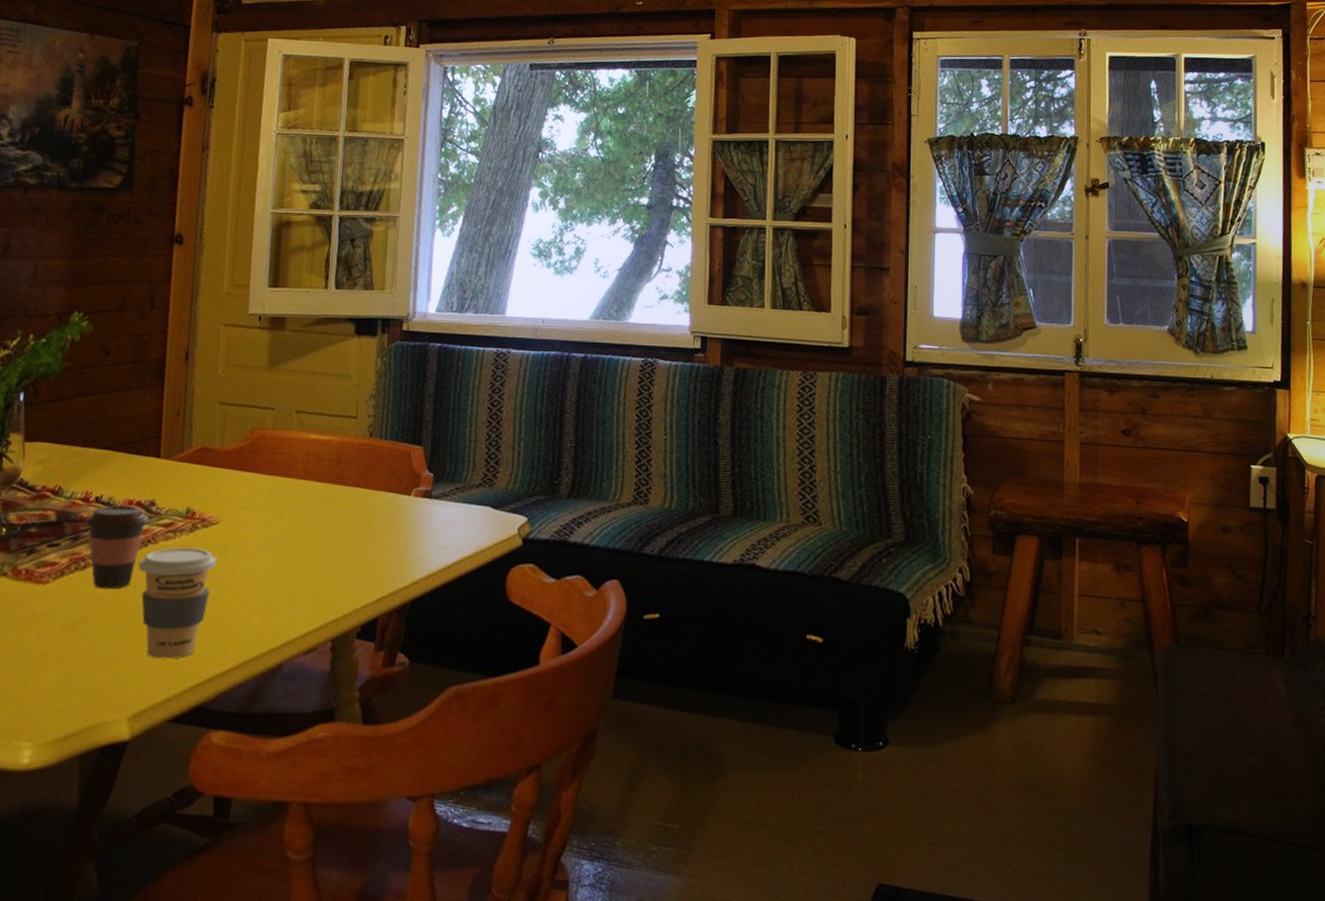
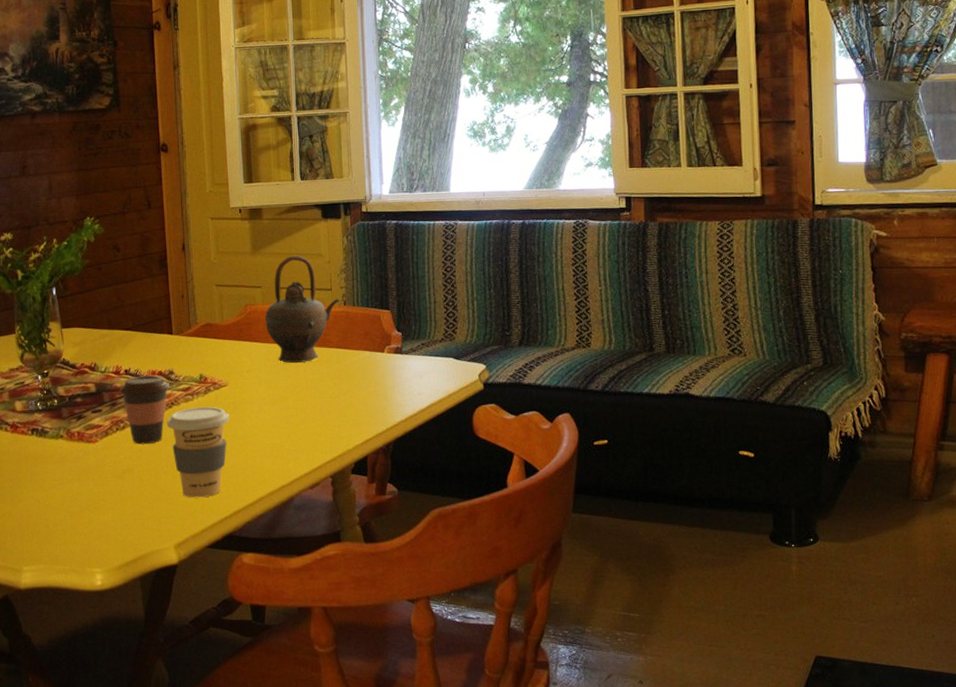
teapot: none [274,374,366,502] -> present [265,255,340,364]

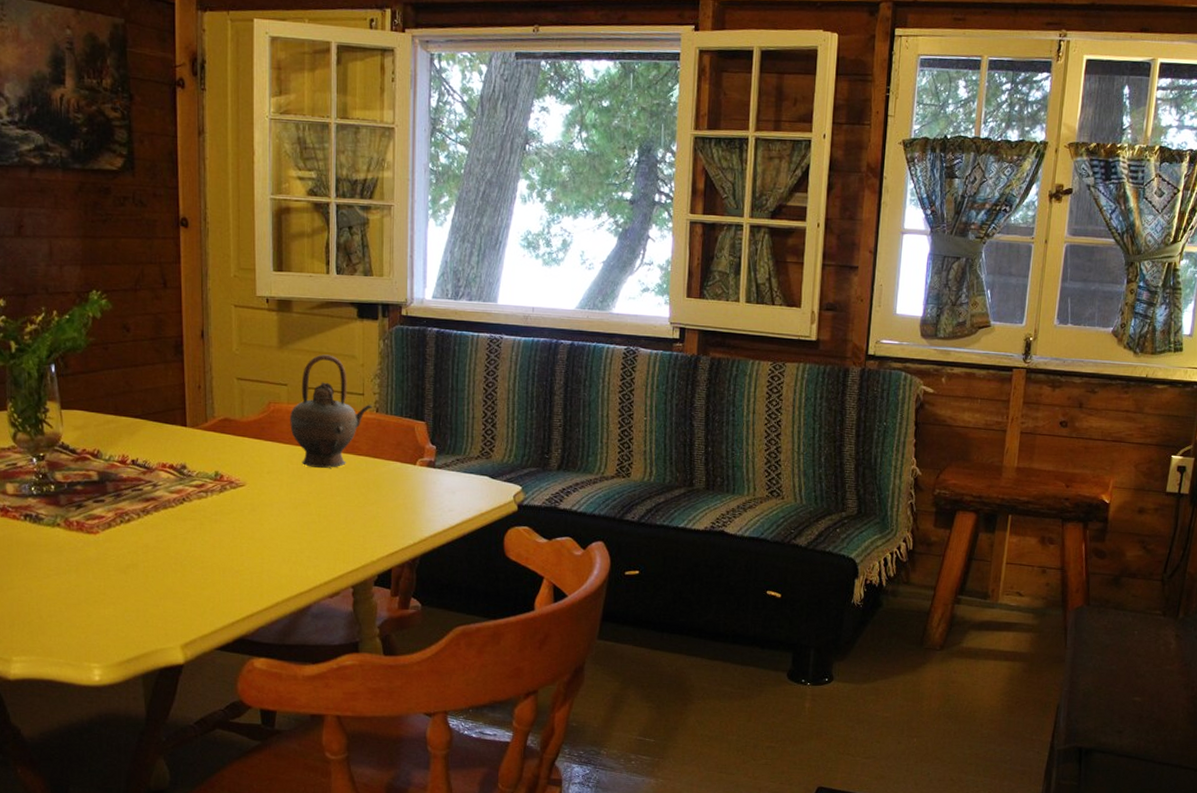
coffee cup: present [119,375,170,444] -> none [125,468,182,540]
coffee cup: present [166,406,229,498] -> none [176,505,246,599]

